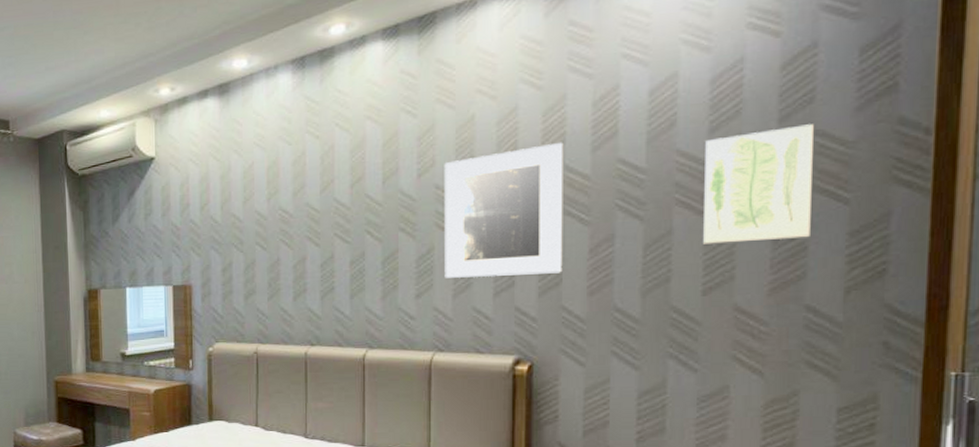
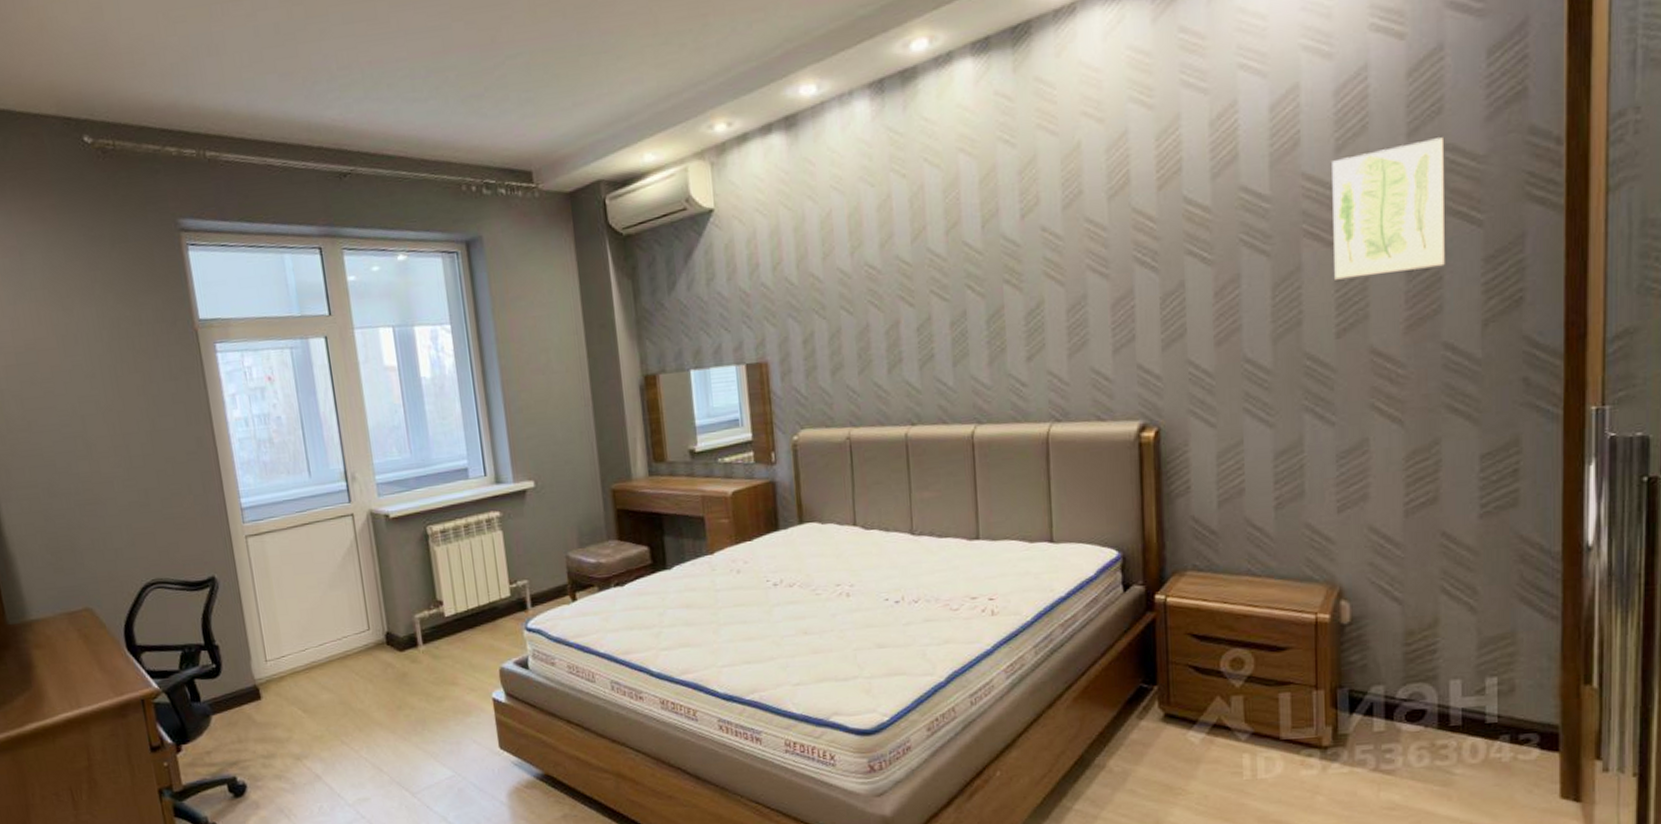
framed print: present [444,142,564,278] -> none [1050,169,1187,336]

